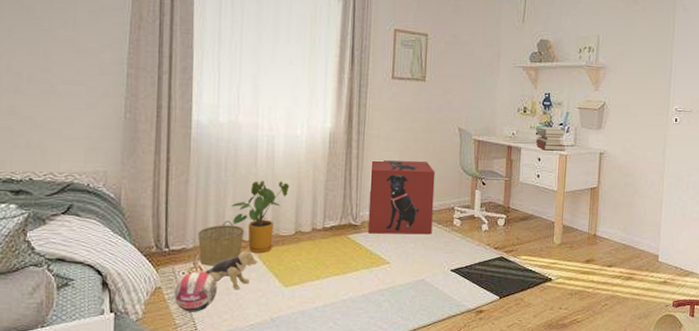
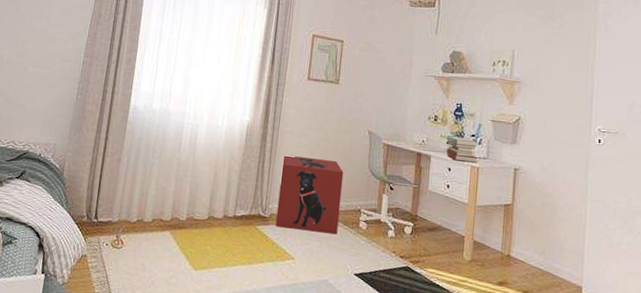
ball: present [174,271,217,312] -> none [96,244,135,284]
basket: present [197,220,245,266] -> none [122,198,164,241]
plush toy: present [205,246,257,290] -> none [125,225,172,268]
house plant: present [231,181,289,254] -> none [154,165,207,234]

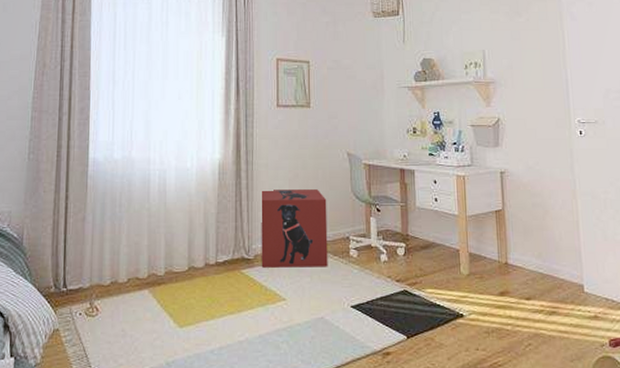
books: present [446,135,477,163] -> none [428,146,462,172]

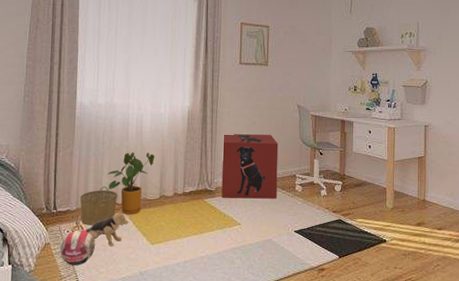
ball: none [71,311,113,356] -> present [60,230,95,266]
basket: none [93,257,139,306] -> present [79,186,118,225]
plush toy: none [101,284,151,332] -> present [86,208,128,247]
house plant: none [125,215,181,292] -> present [107,152,155,215]

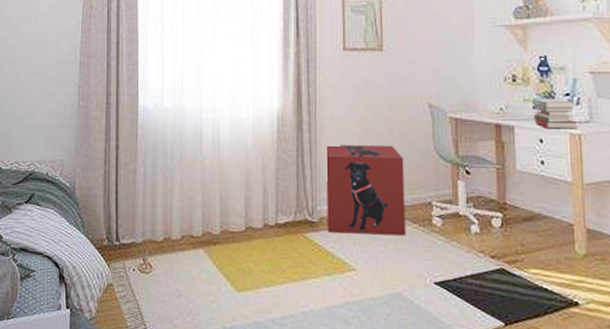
ball: present [60,230,95,266] -> none [125,268,167,315]
basket: present [79,186,118,225] -> none [146,212,193,263]
plush toy: present [86,208,128,247] -> none [155,242,207,293]
house plant: present [107,152,155,215] -> none [178,169,237,252]
books: none [366,102,393,124] -> present [532,98,577,129]

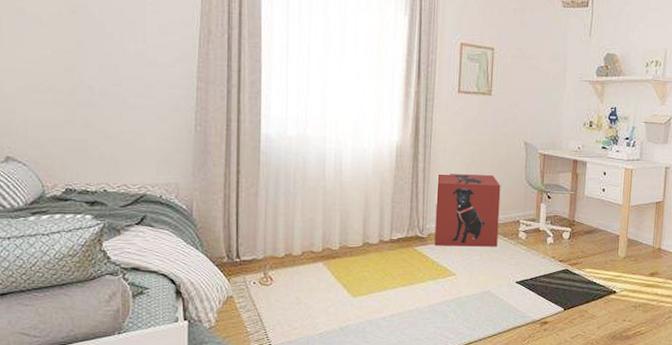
books: present [532,98,577,129] -> none [601,140,631,165]

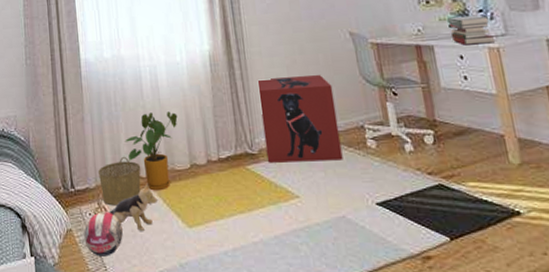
ball: none [245,281,287,321] -> present [84,211,123,256]
basket: none [267,231,314,276] -> present [97,156,141,206]
plush toy: none [275,257,326,300] -> present [109,183,157,232]
house plant: none [300,193,357,265] -> present [125,111,178,191]
books: none [601,140,631,165] -> present [447,15,495,46]

